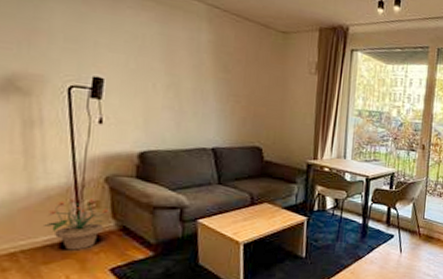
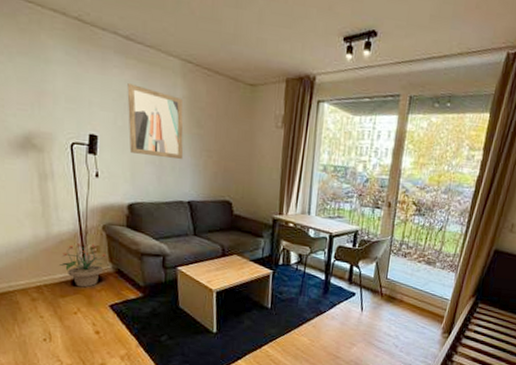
wall art: none [142,25,209,104] -> present [127,83,184,159]

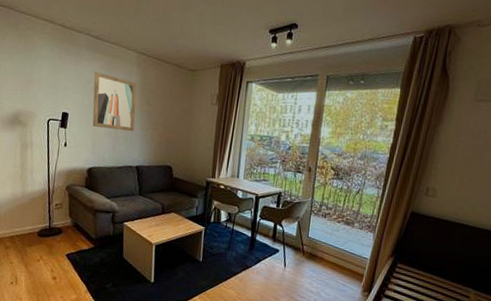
potted plant: present [59,243,107,288] -> none [30,201,68,238]

